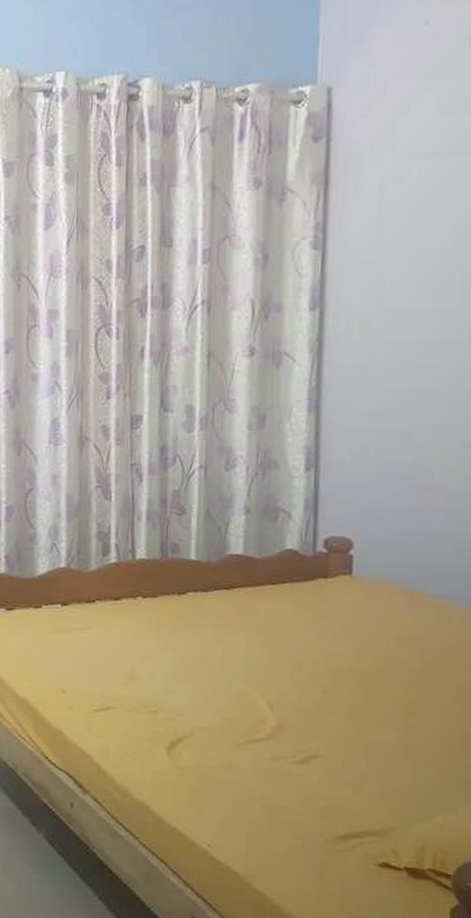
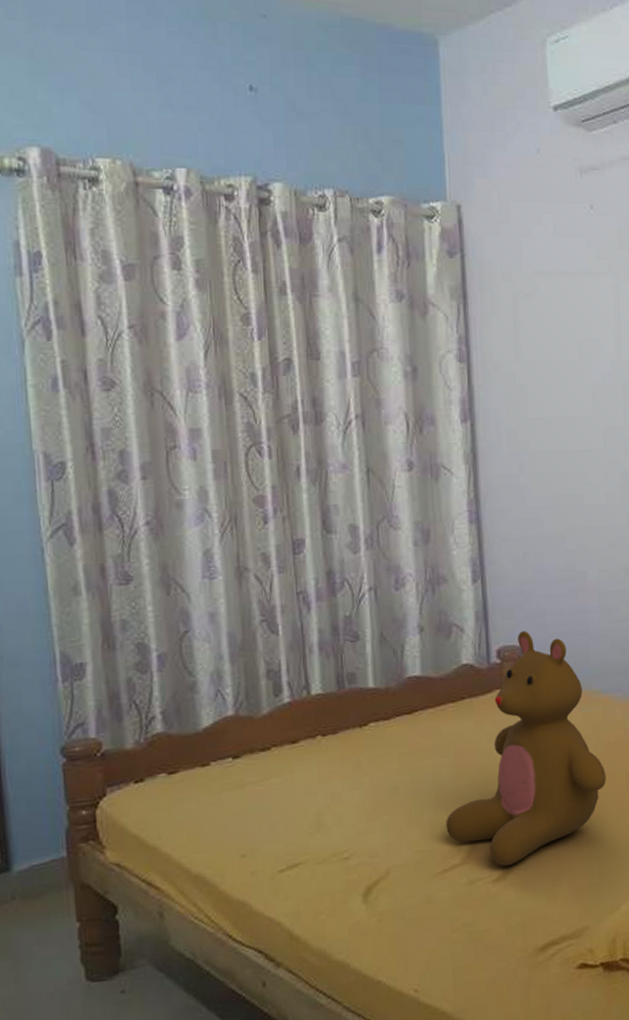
teddy bear: none [254,524,433,752] -> present [446,631,606,867]

